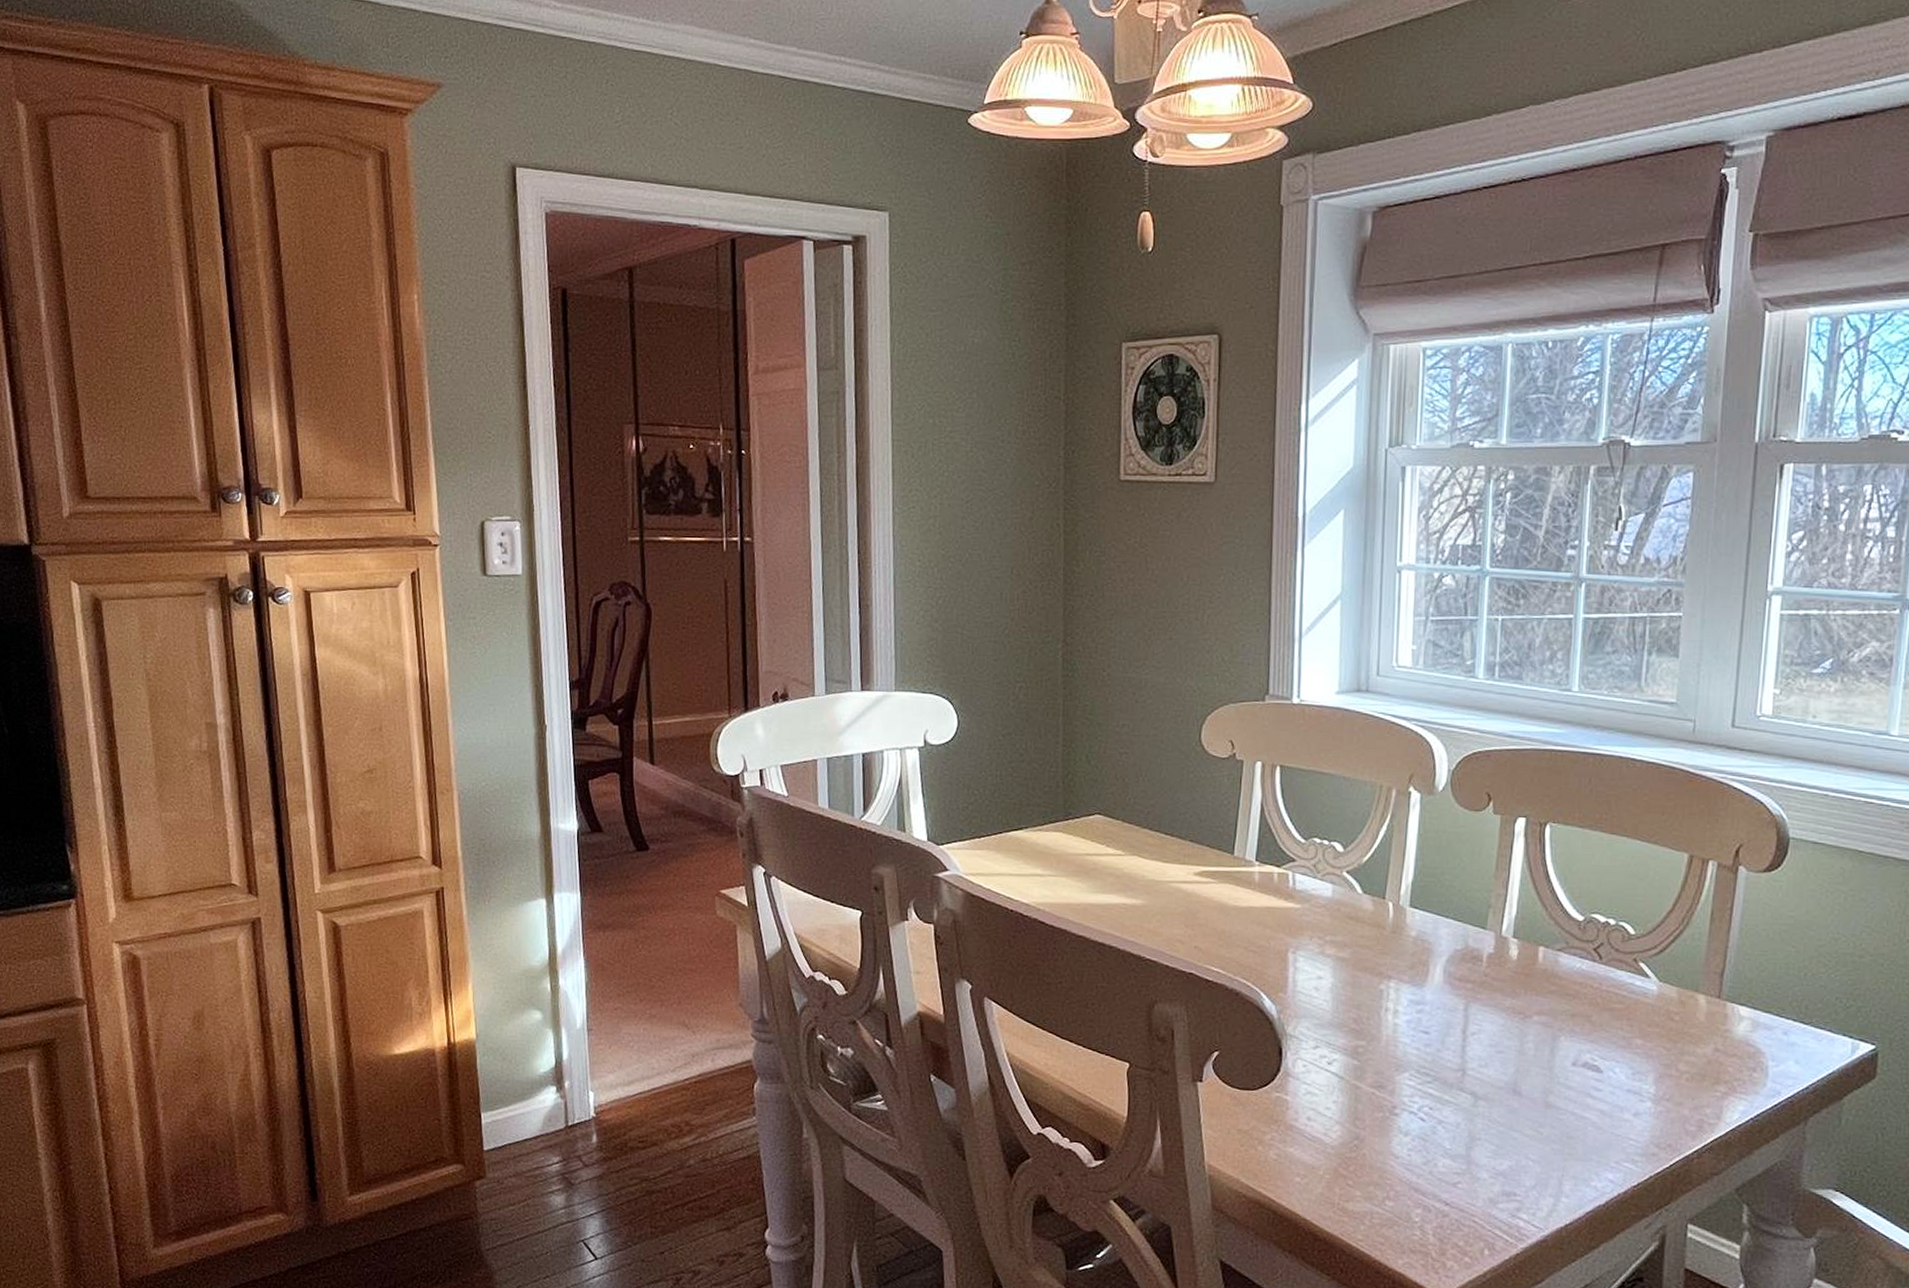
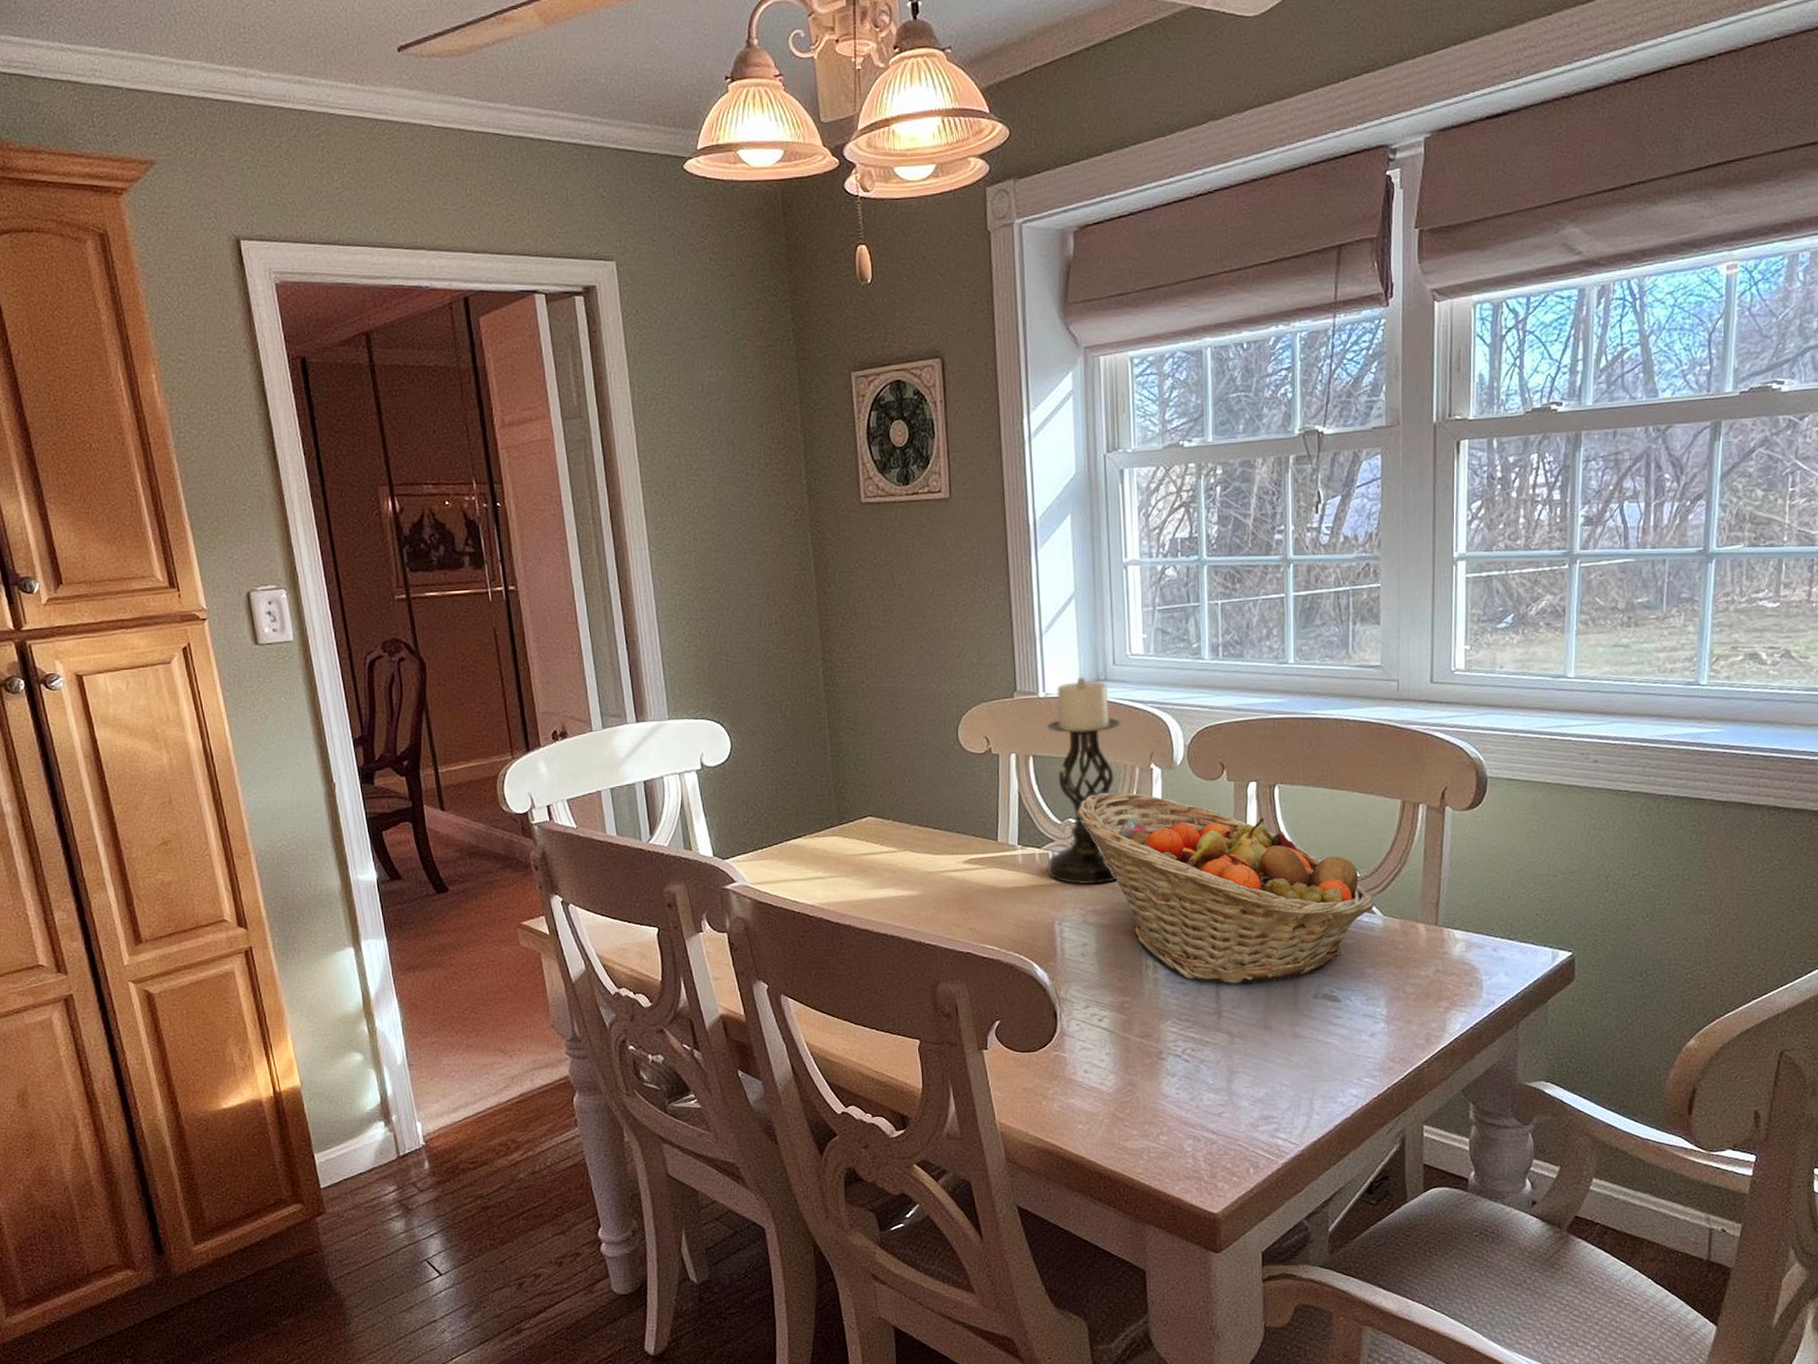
candle holder: none [1285,685,1380,914] -> present [1047,677,1121,885]
fruit basket: none [1324,813,1649,1043] -> present [1077,791,1374,985]

